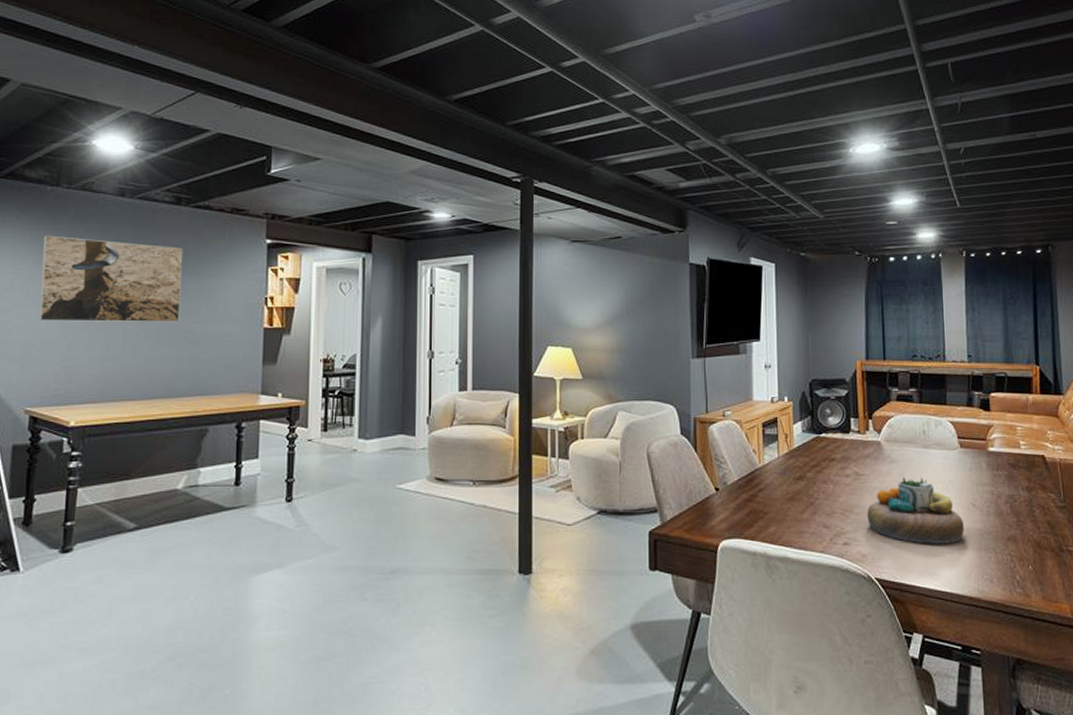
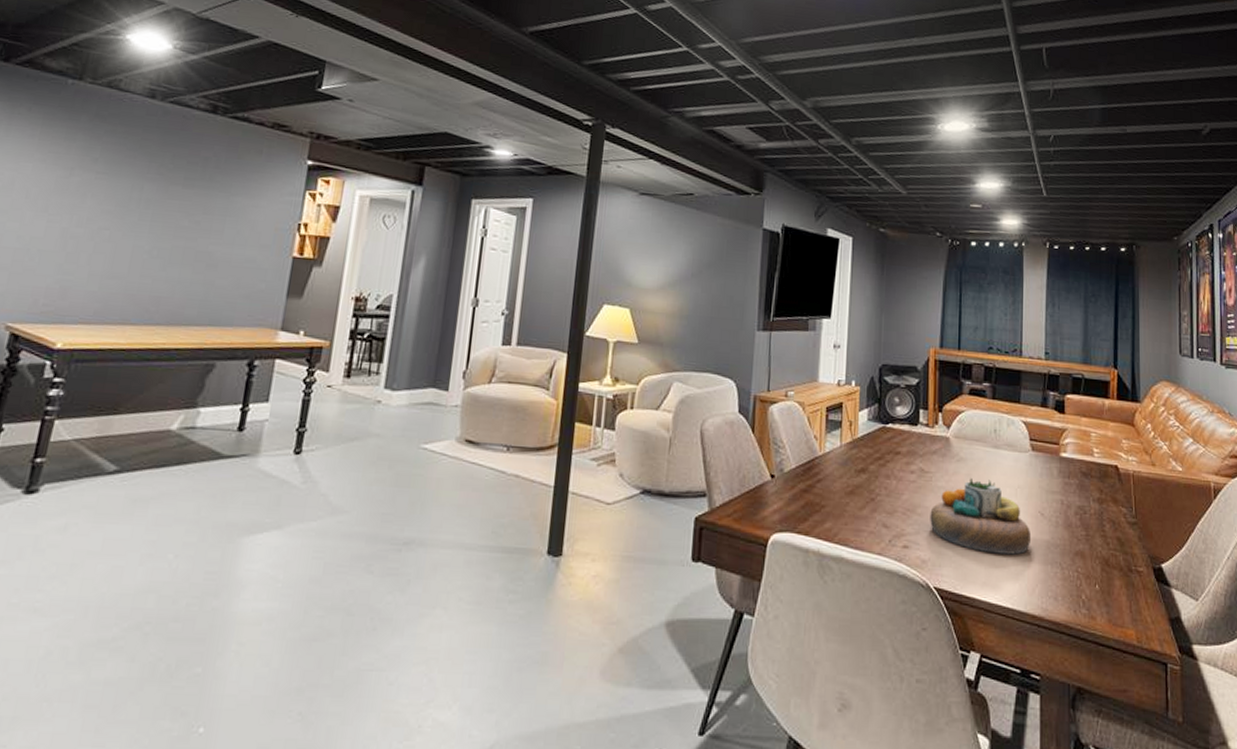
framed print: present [39,235,183,323] -> none [37,132,213,243]

